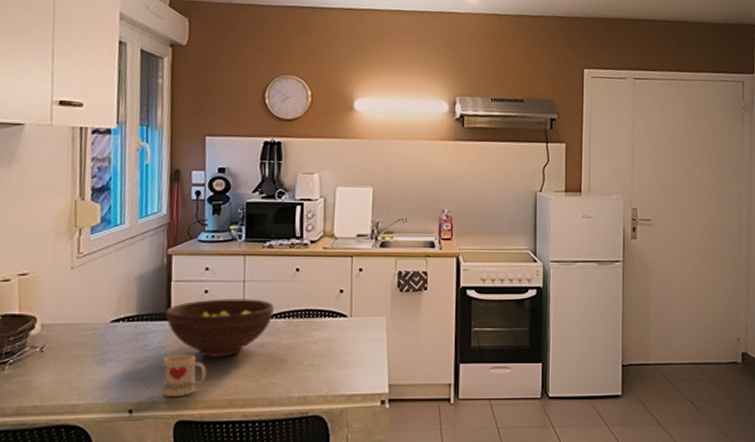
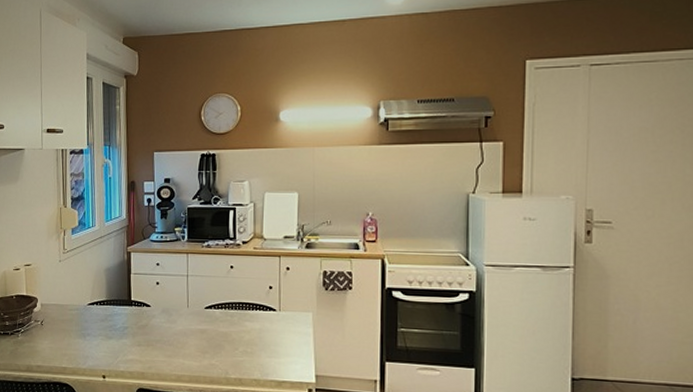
mug: present [162,354,207,396] -> none [126,334,160,369]
fruit bowl: present [166,299,274,357] -> none [128,290,212,339]

